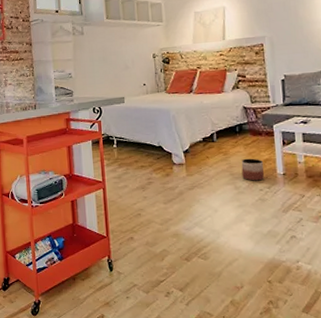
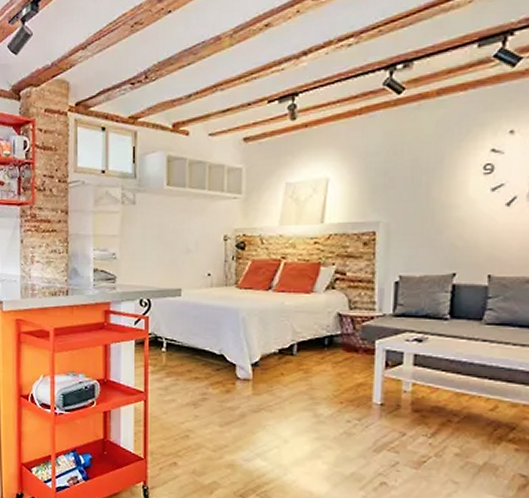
planter: present [241,158,264,181] -> none [325,380,356,410]

